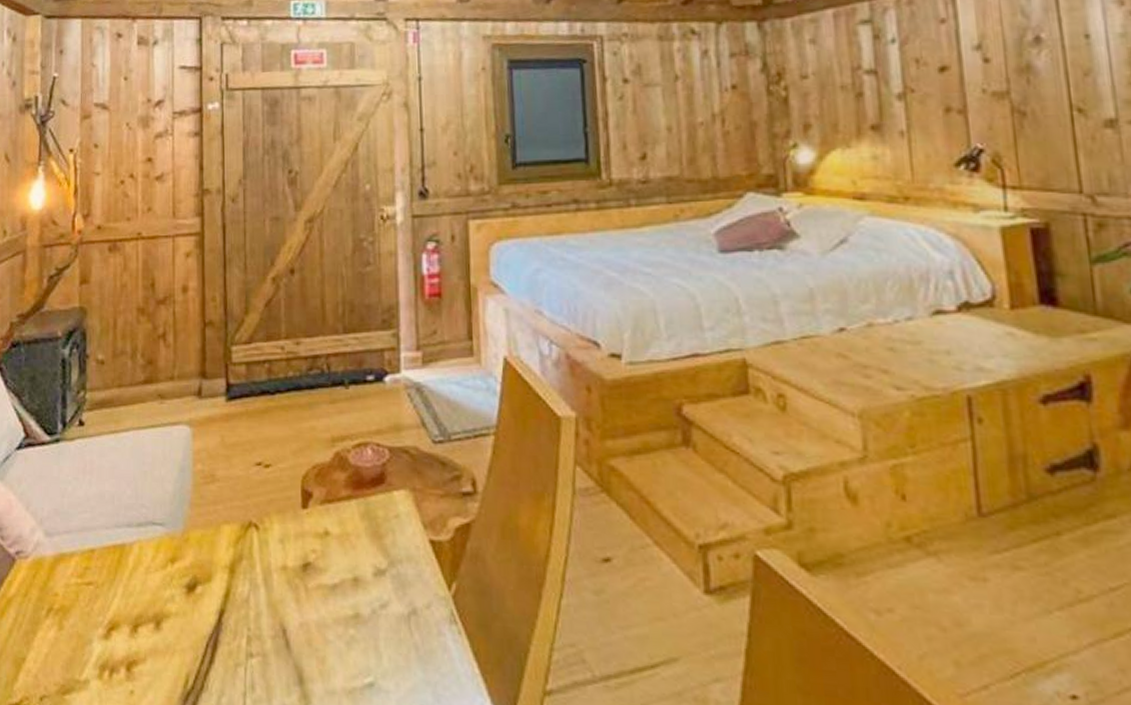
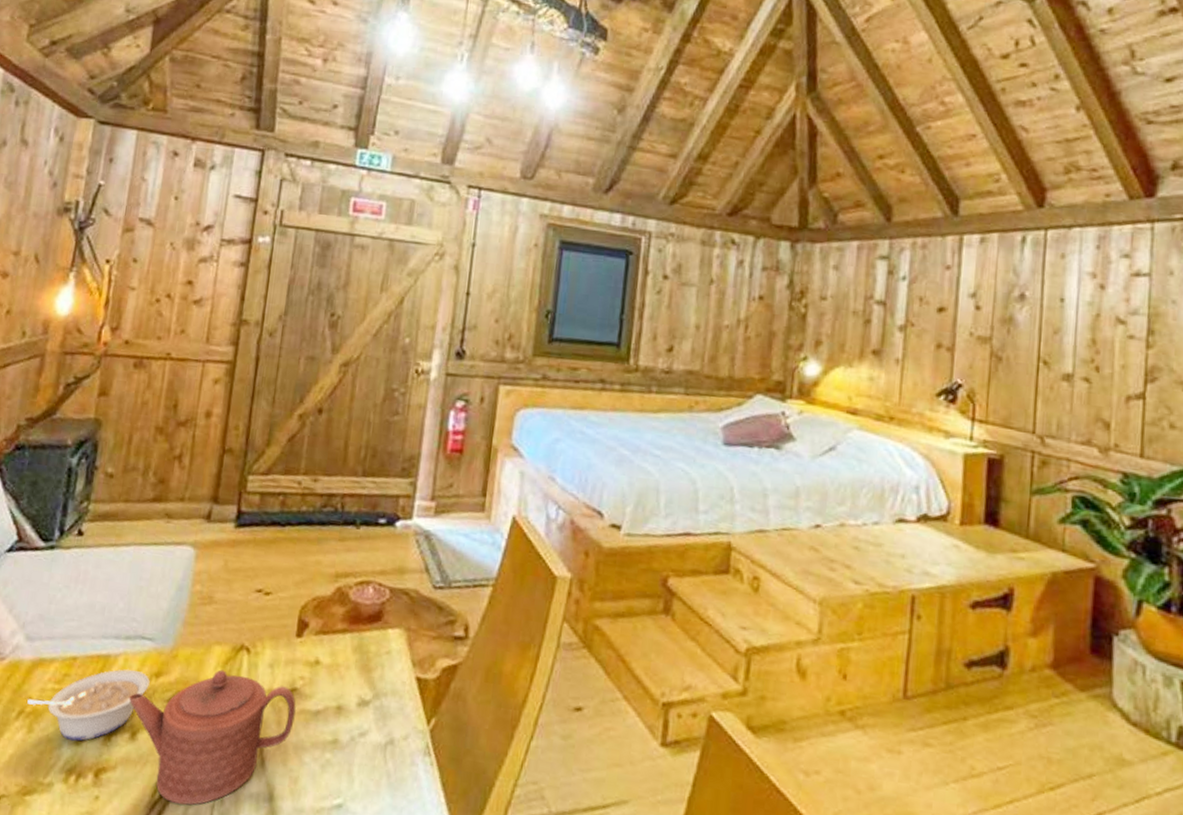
legume: none [53,557,166,635] -> present [26,669,150,741]
teapot: none [148,549,313,694] -> present [128,669,296,805]

